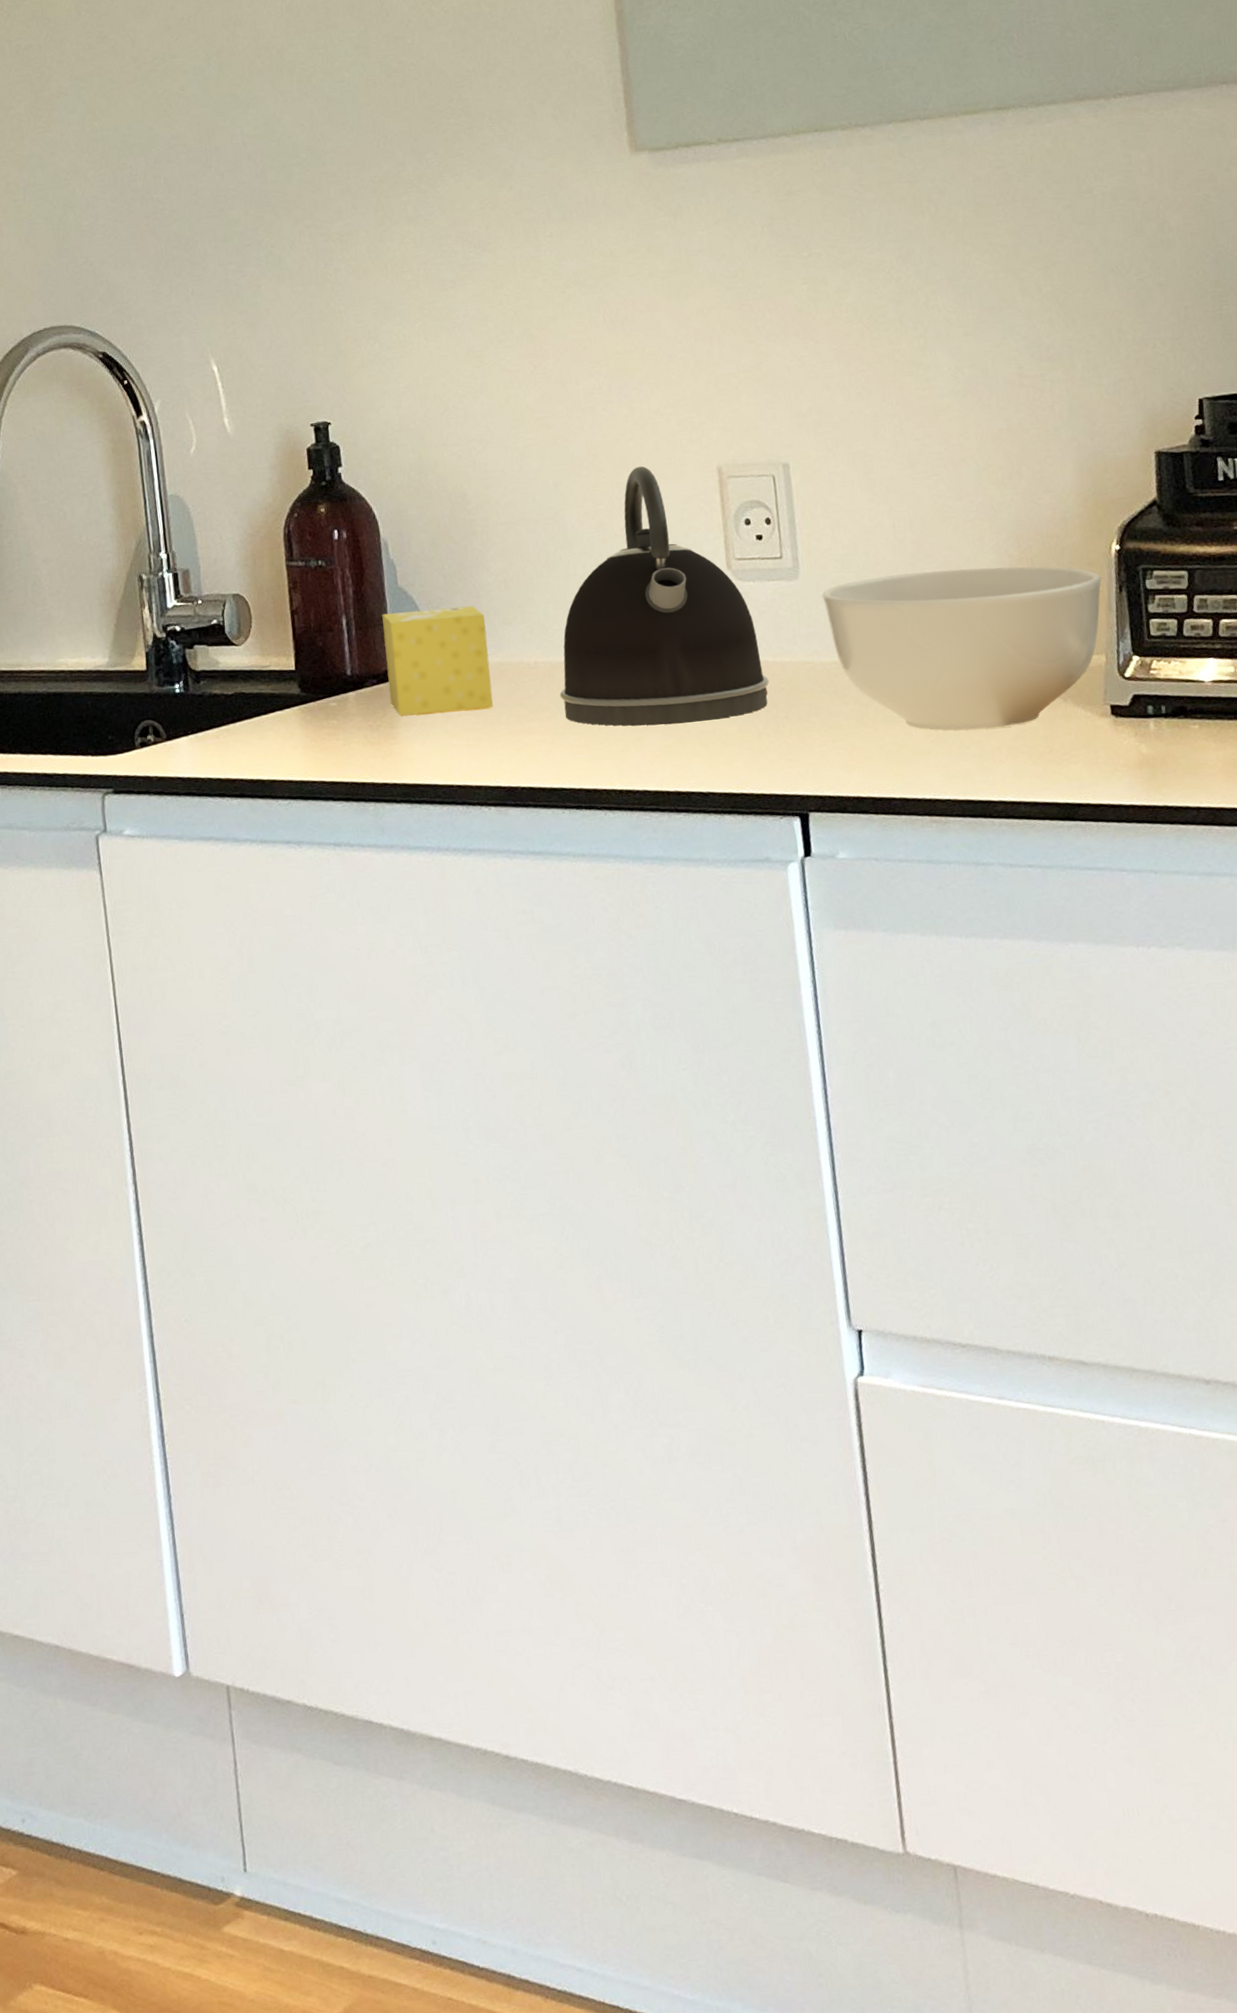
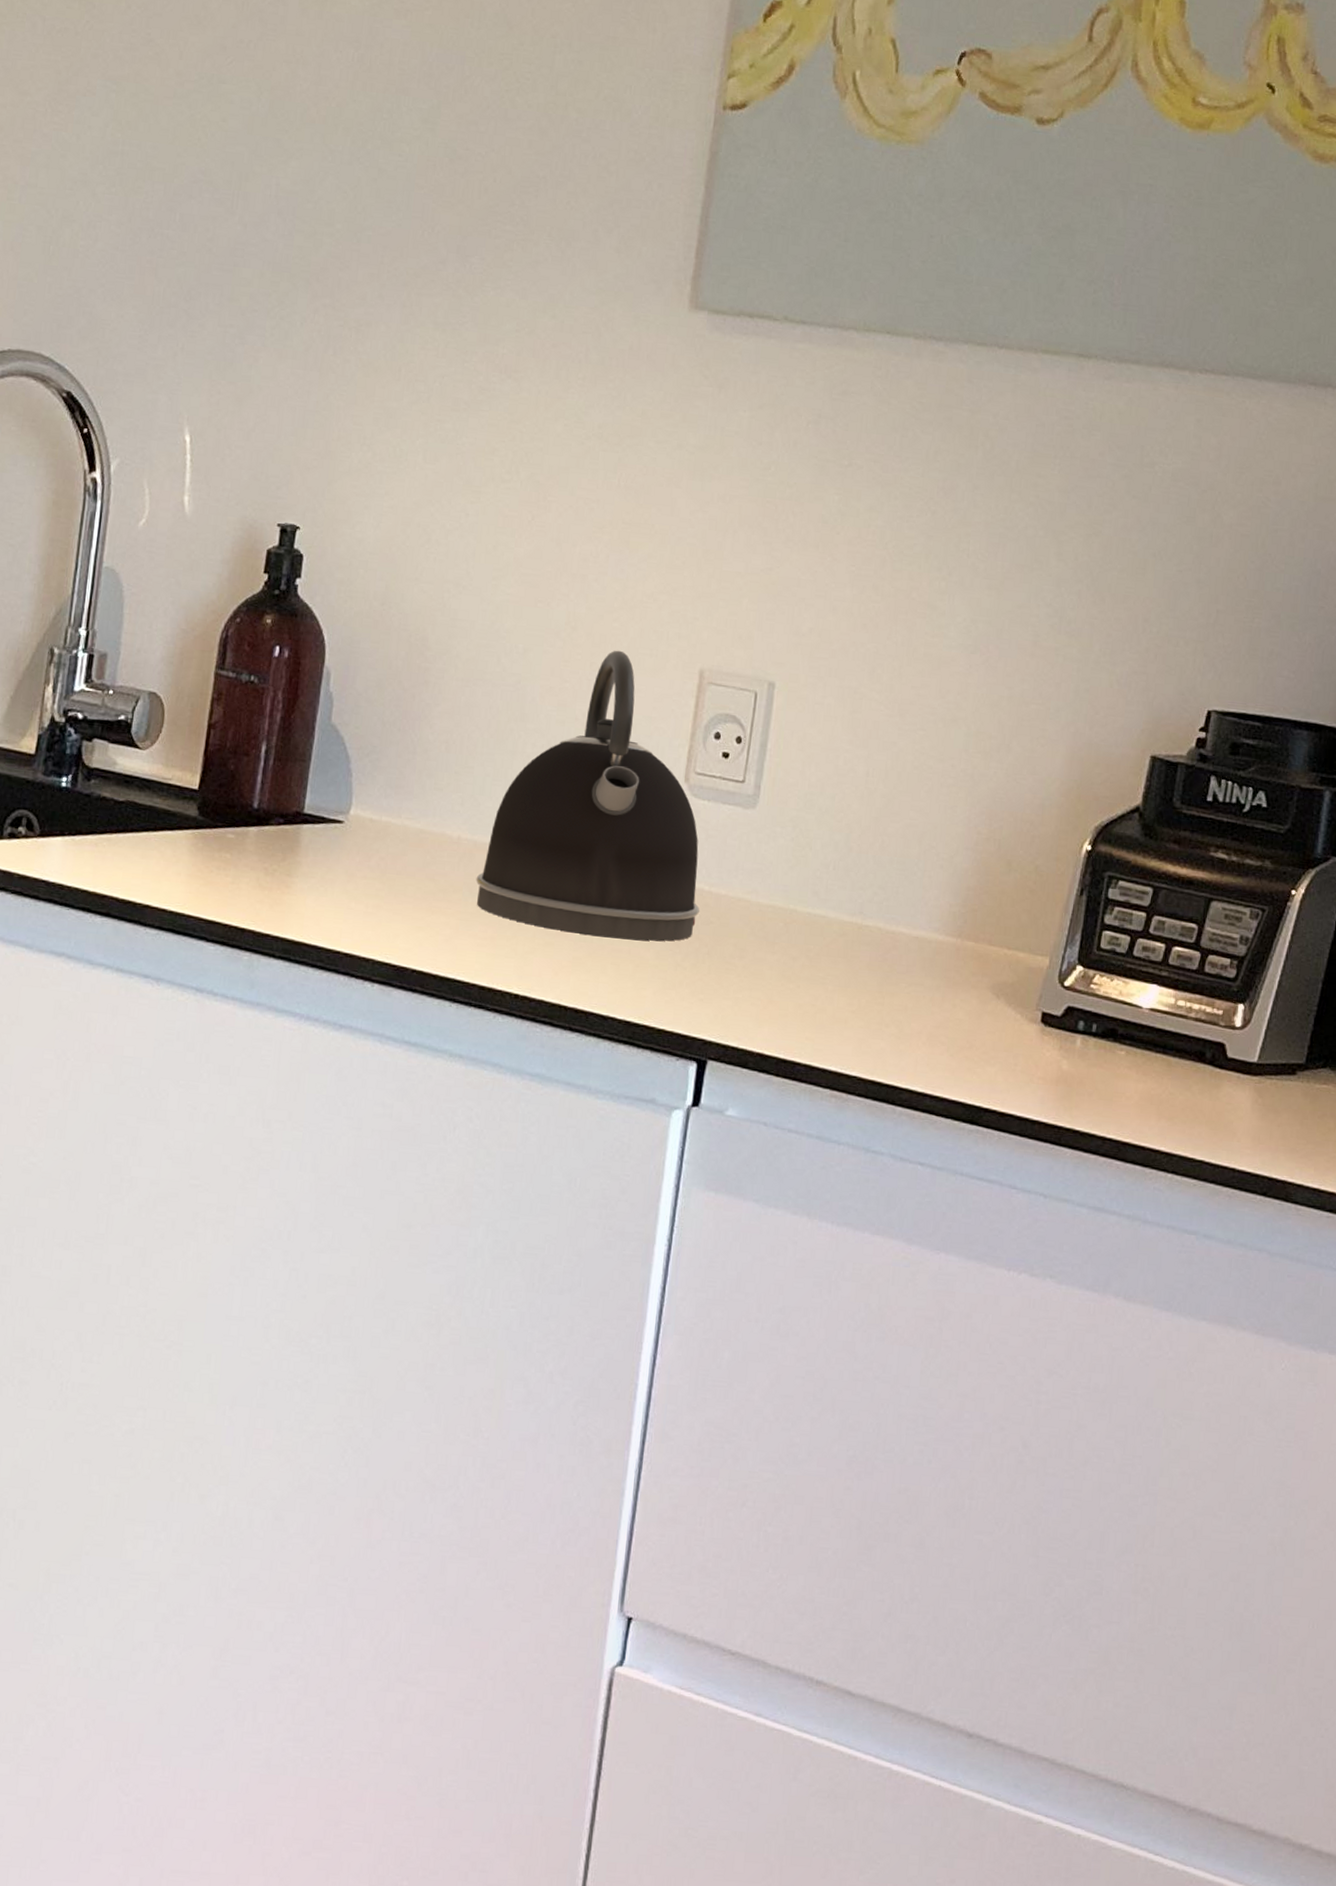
sponge: present [382,605,493,716] -> none [293,749,417,877]
bowl: present [821,566,1102,730] -> none [775,824,1065,1013]

